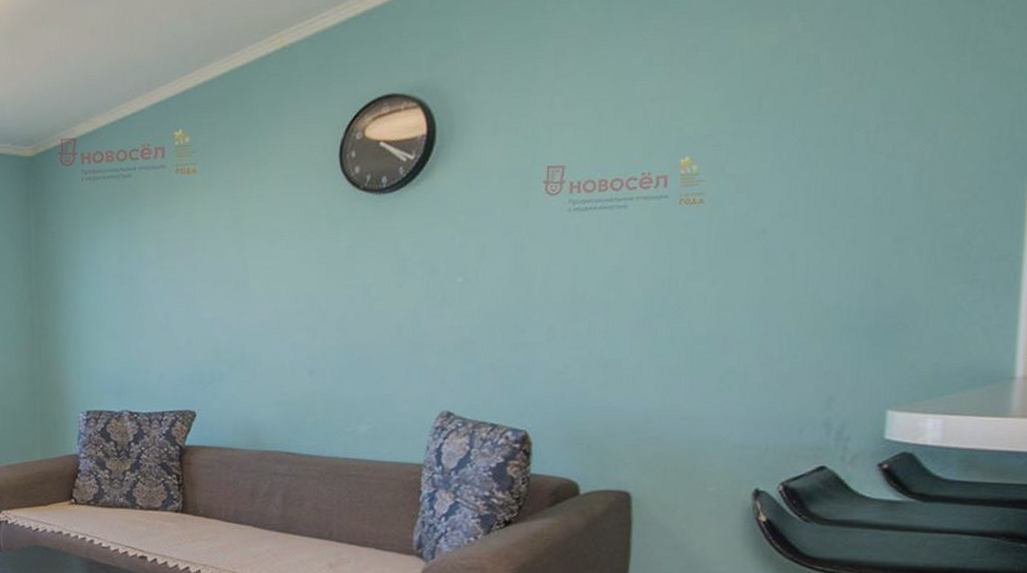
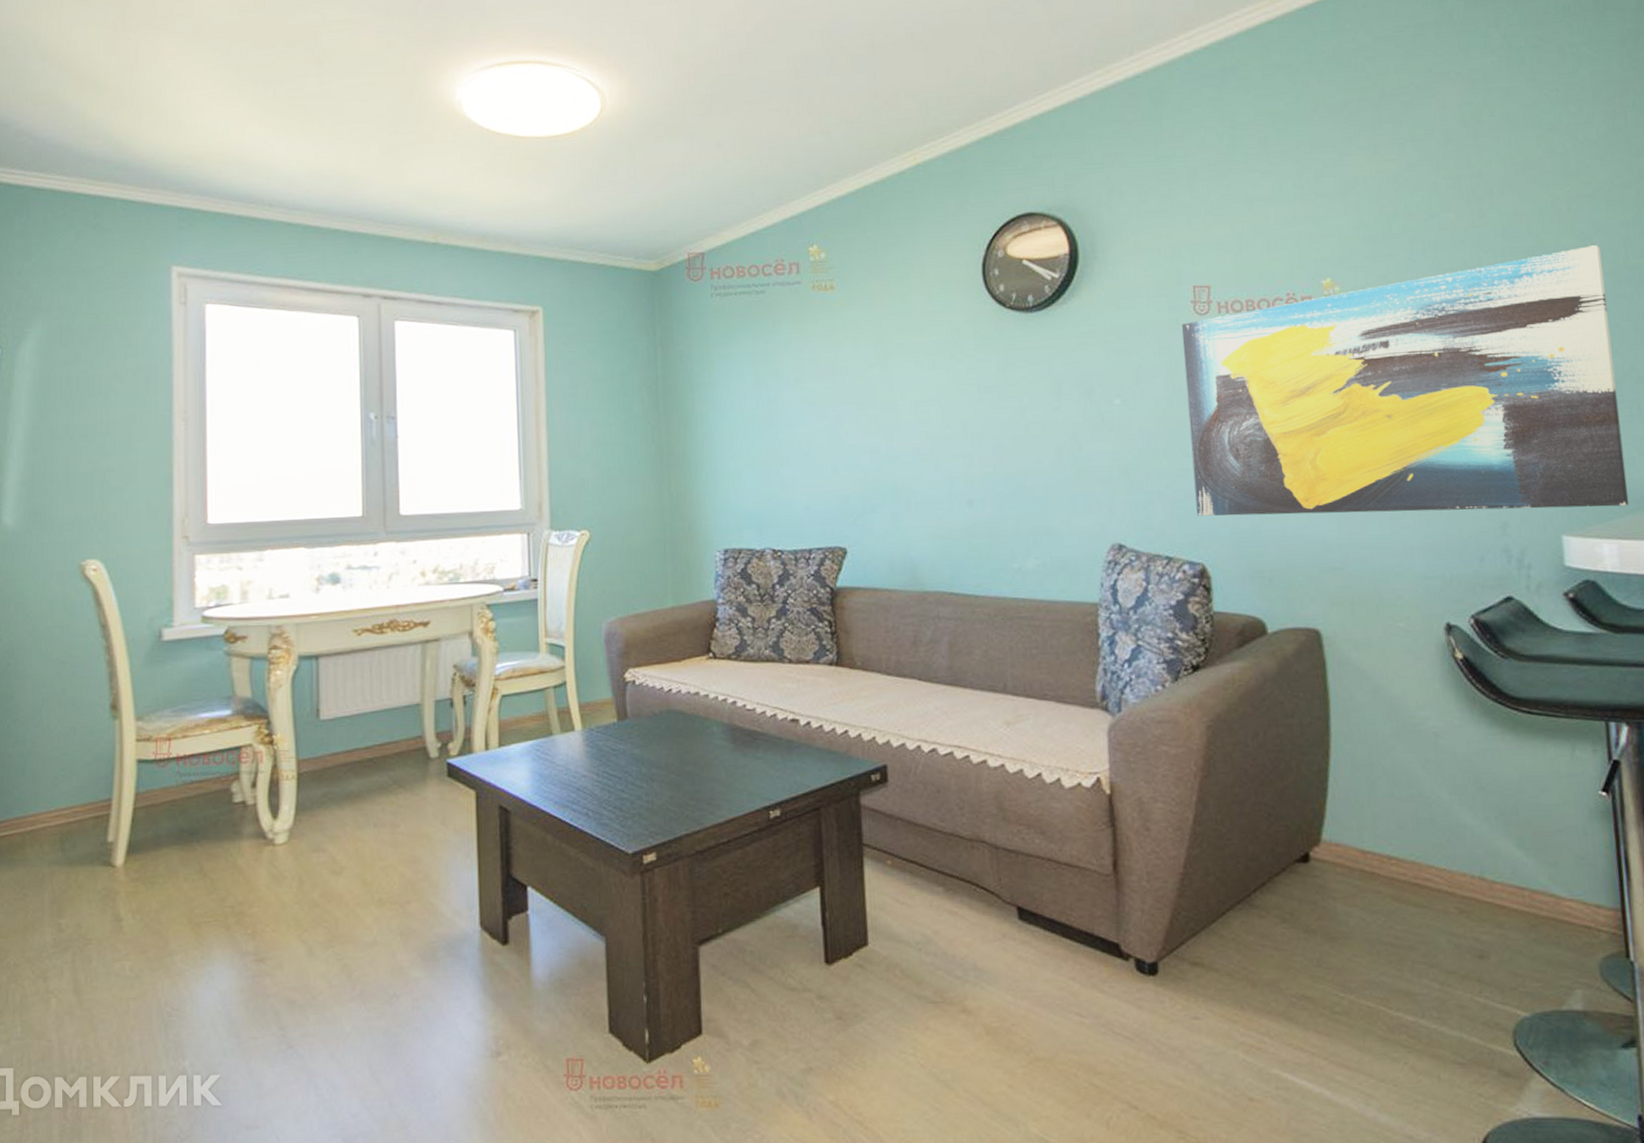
wall art: none [525,119,986,388] -> present [1181,245,1630,516]

